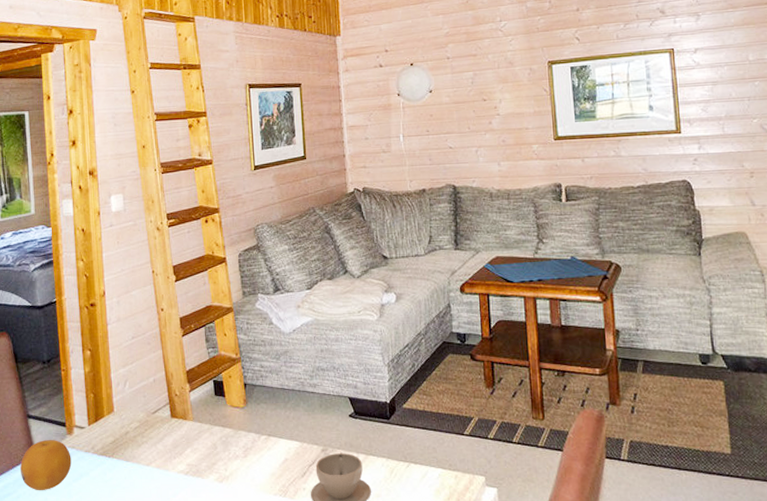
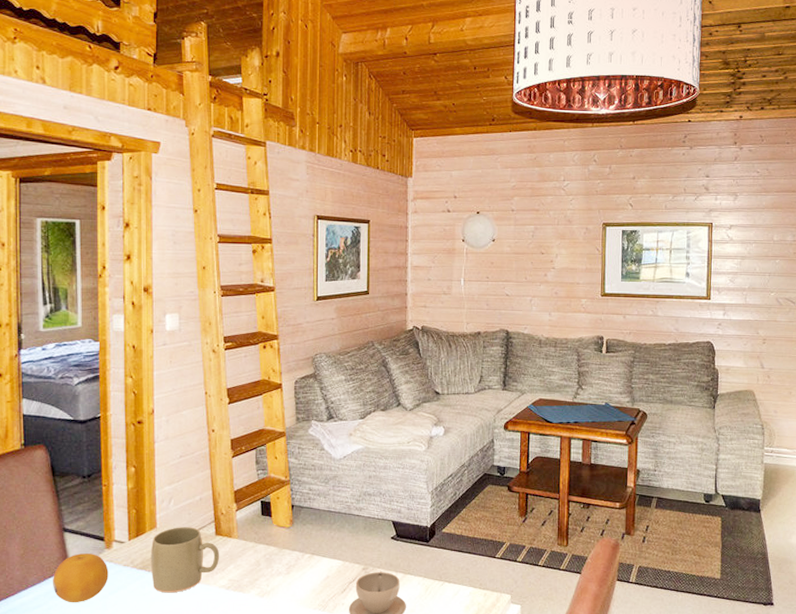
mug: none [109,410,176,479] -> present [150,527,219,593]

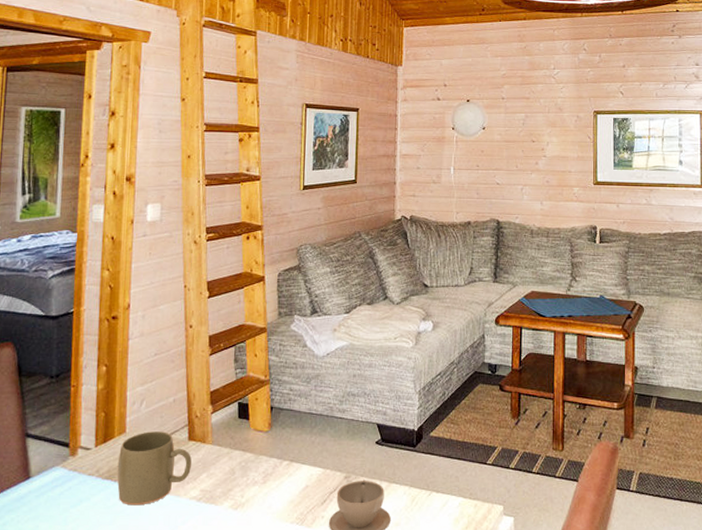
fruit: present [53,553,109,603] -> none [10,462,72,518]

